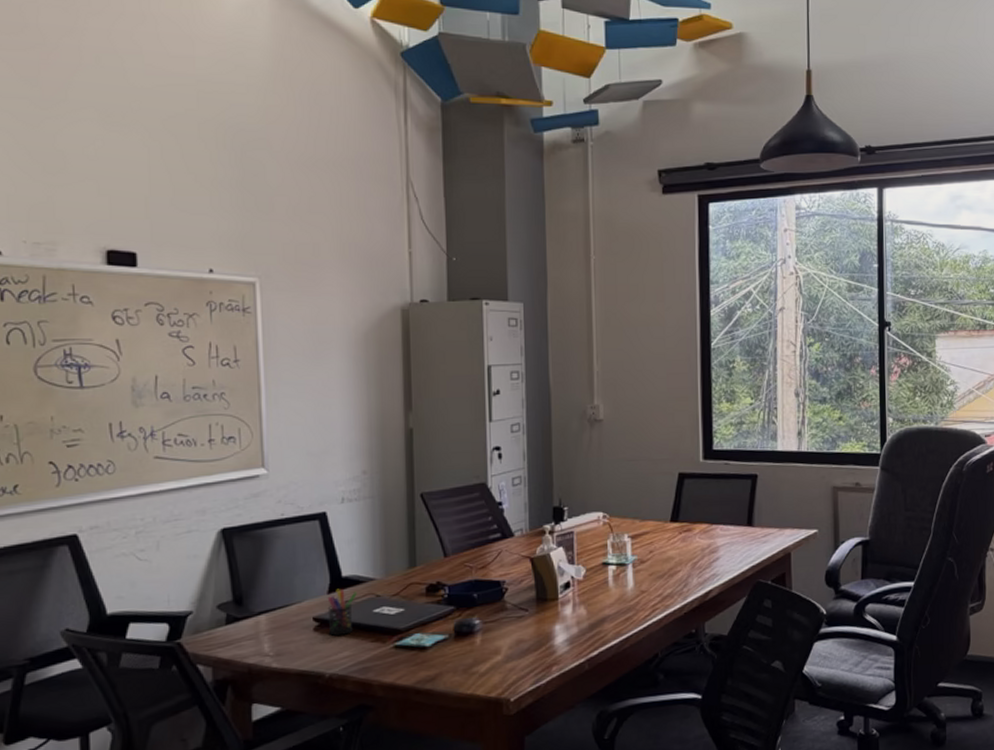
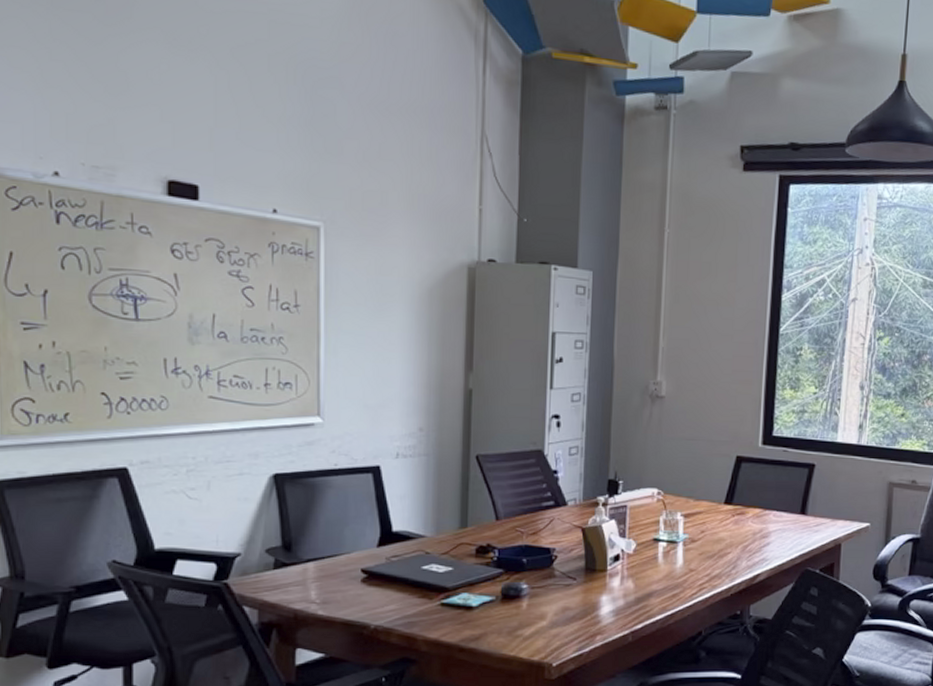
pen holder: present [327,588,357,636] -> none [376,543,406,588]

